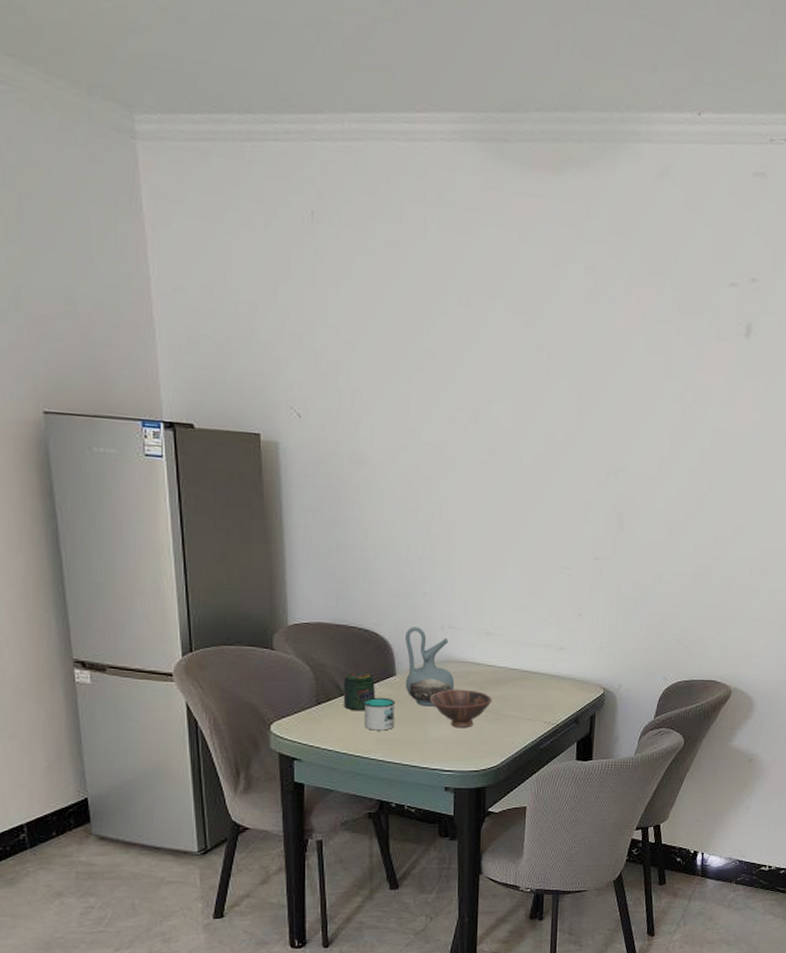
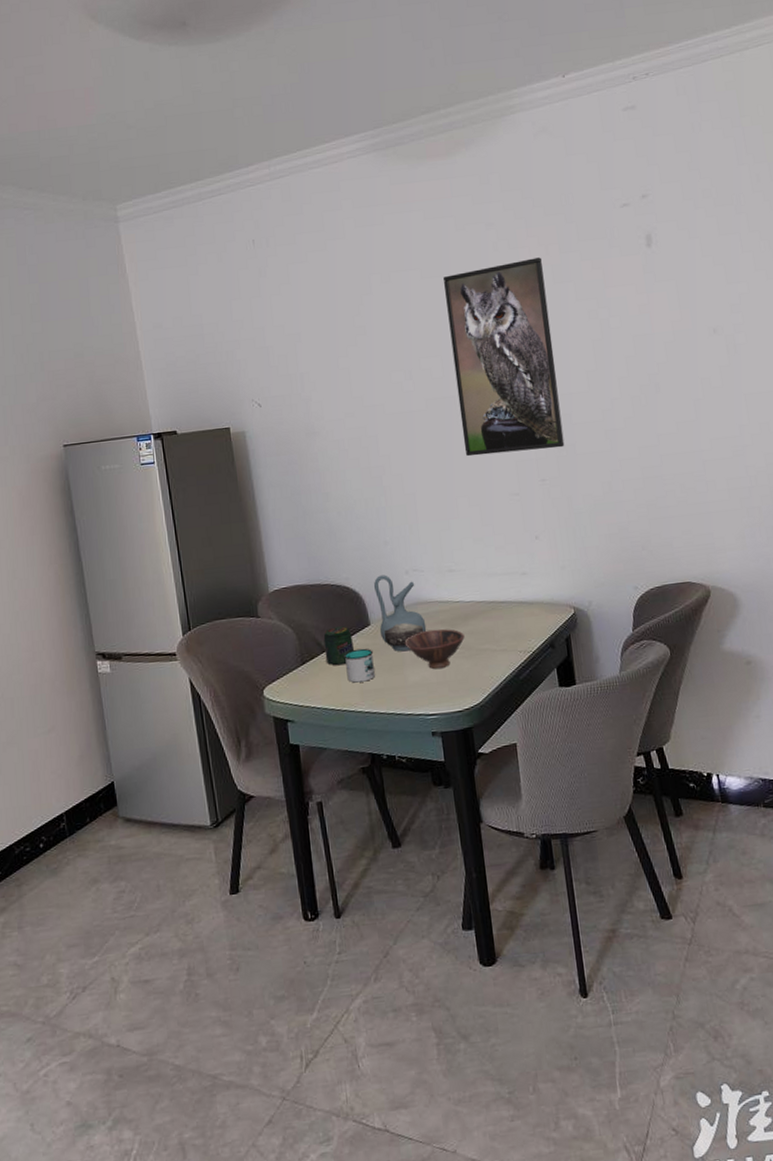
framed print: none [522,315,637,529] -> present [443,257,565,457]

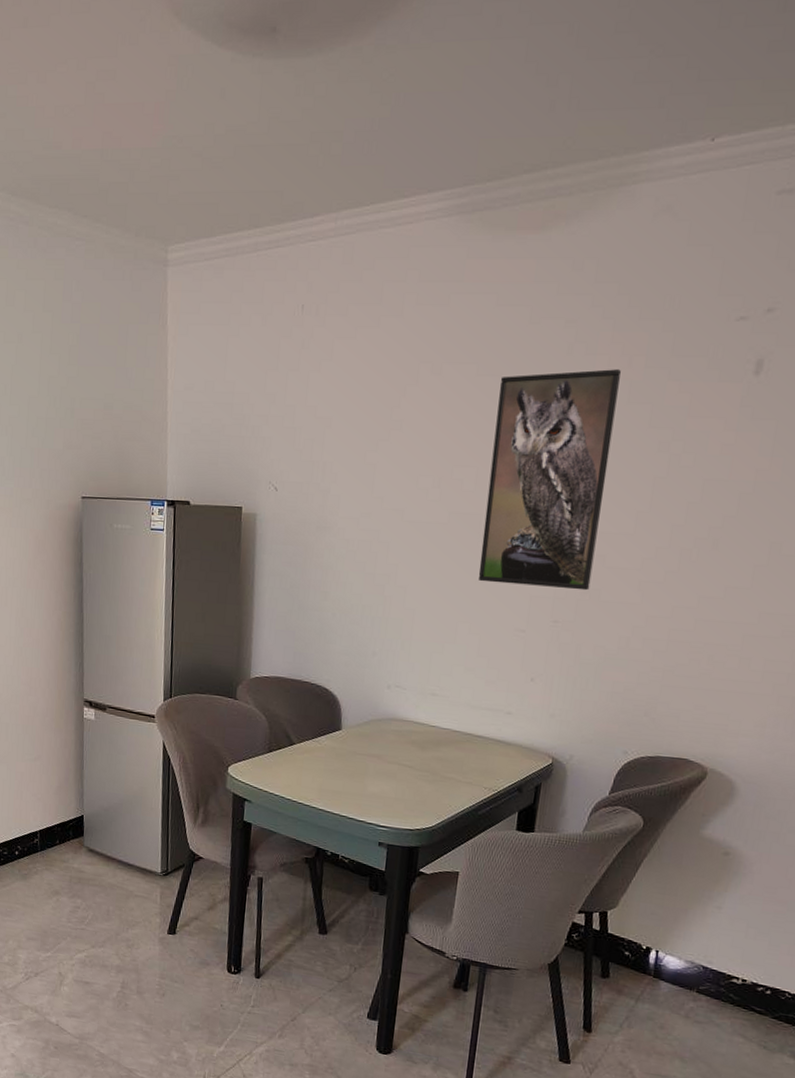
jar: present [323,626,354,666] -> none [292,724,322,762]
mug: present [343,648,375,683] -> none [309,749,339,782]
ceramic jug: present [374,575,427,652] -> none [349,684,397,763]
bowl: present [404,629,465,669] -> none [371,746,433,786]

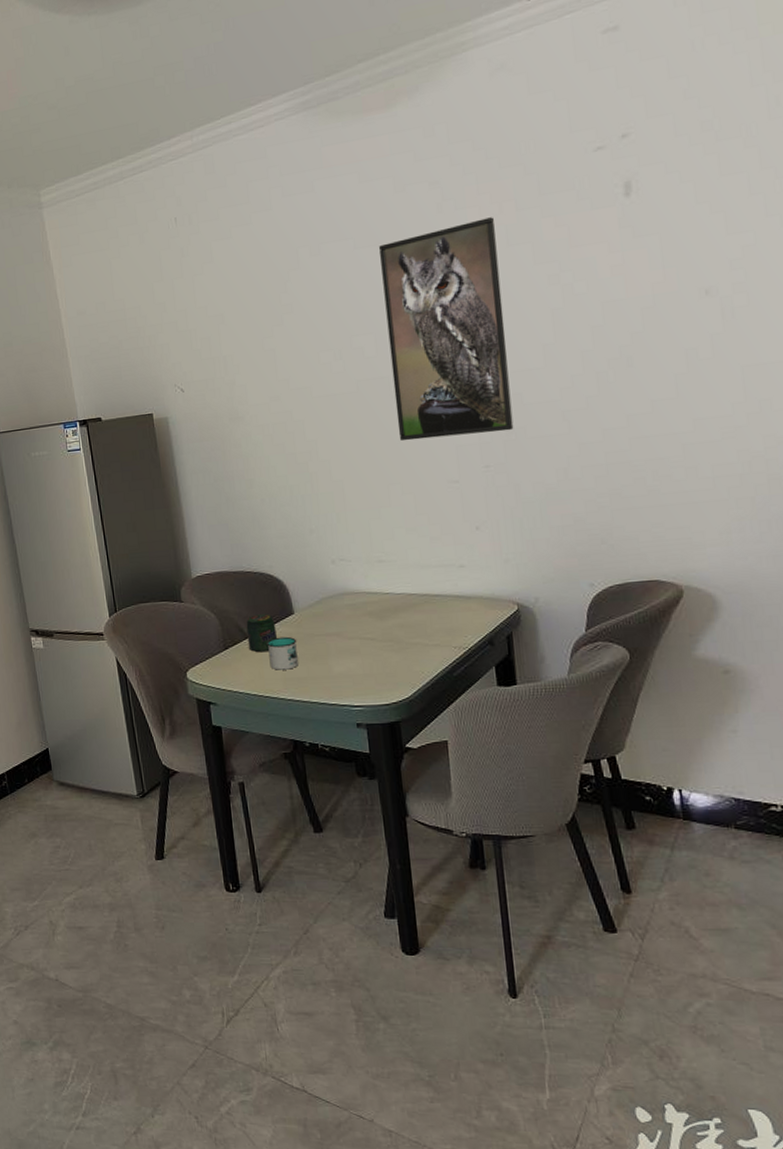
jar: none [292,724,322,762] -> present [246,614,277,653]
mug: none [309,749,339,782] -> present [266,636,298,670]

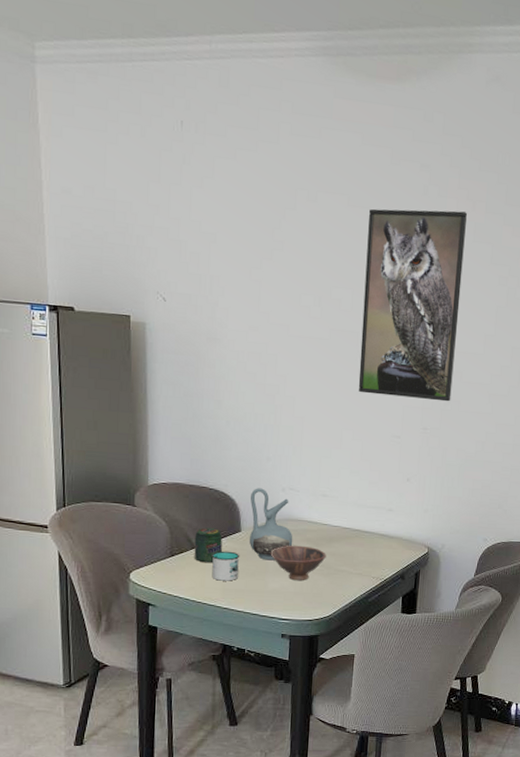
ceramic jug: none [298,563,353,642] -> present [249,488,293,561]
bowl: none [329,620,394,660] -> present [270,545,326,580]

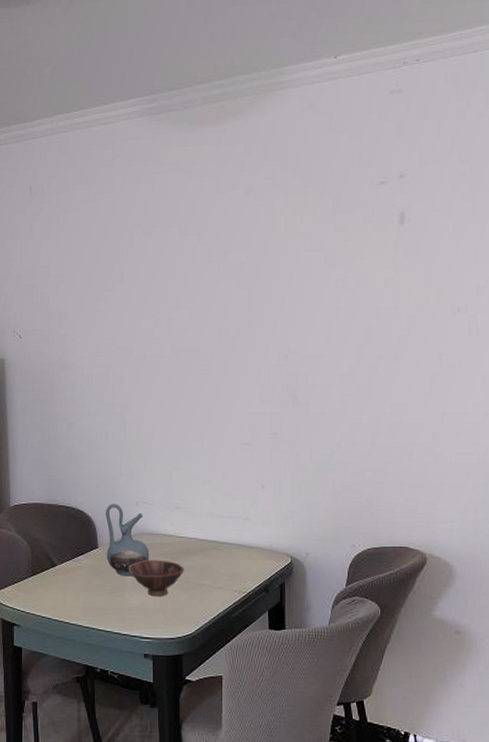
jar: present [194,527,222,563] -> none [54,545,81,581]
mug: present [211,551,240,581] -> none [71,568,99,599]
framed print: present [358,208,467,402] -> none [201,225,299,405]

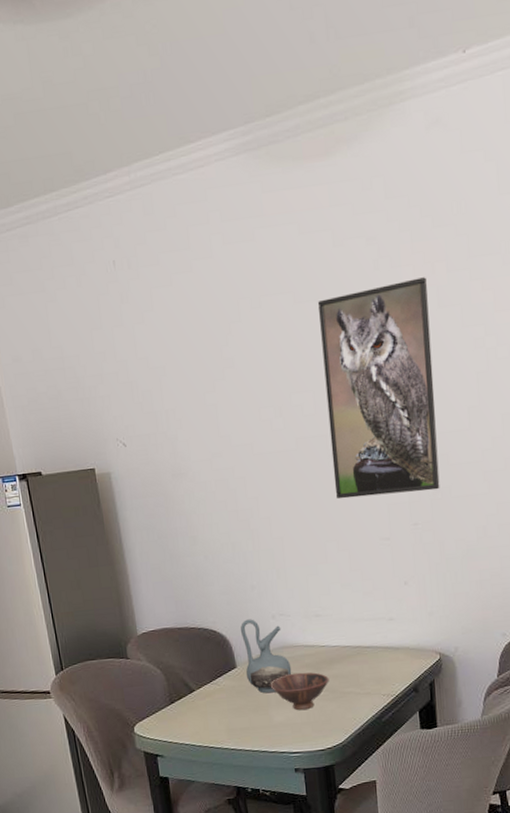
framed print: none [201,225,299,405] -> present [318,277,440,500]

